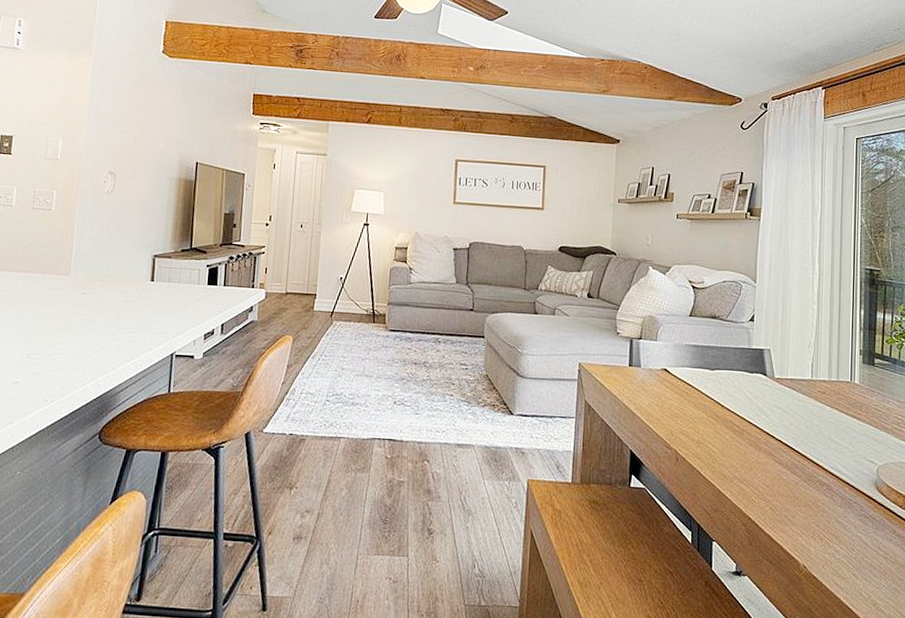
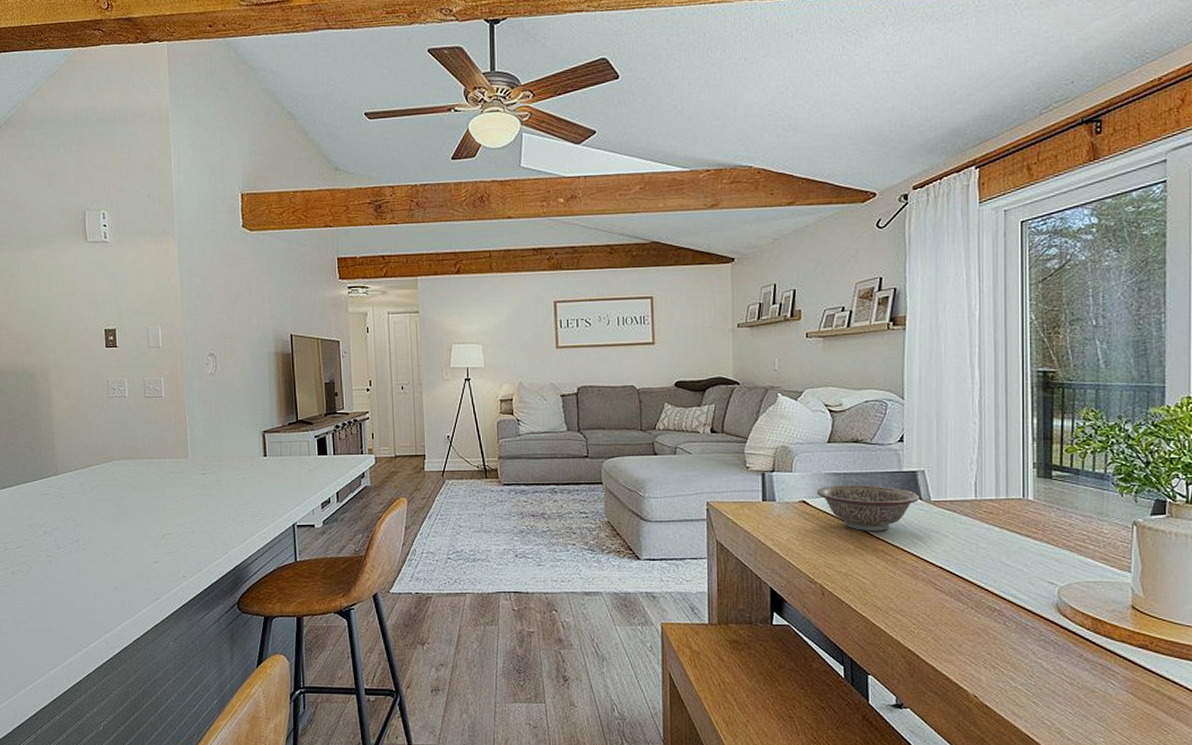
decorative bowl: none [677,356,766,403] -> present [816,484,920,531]

